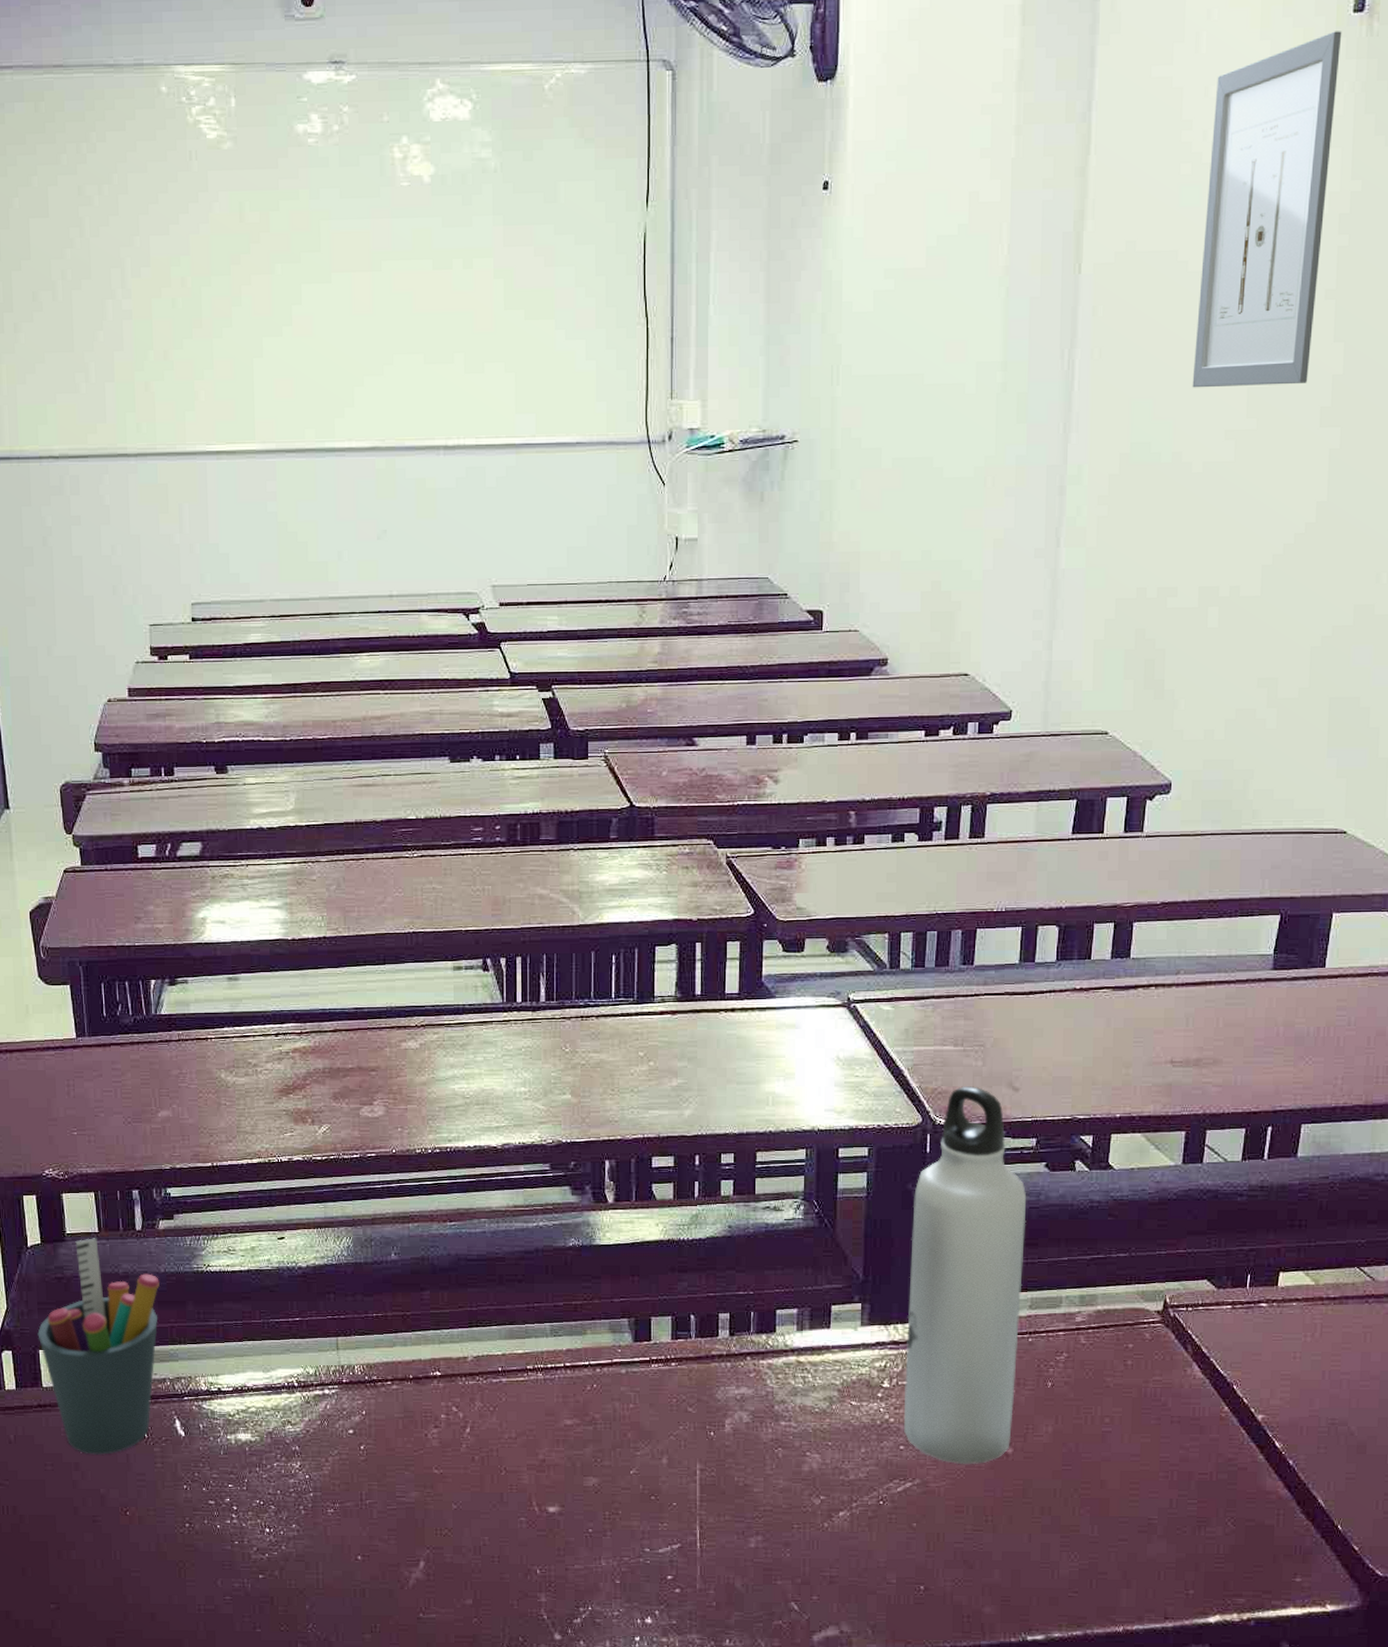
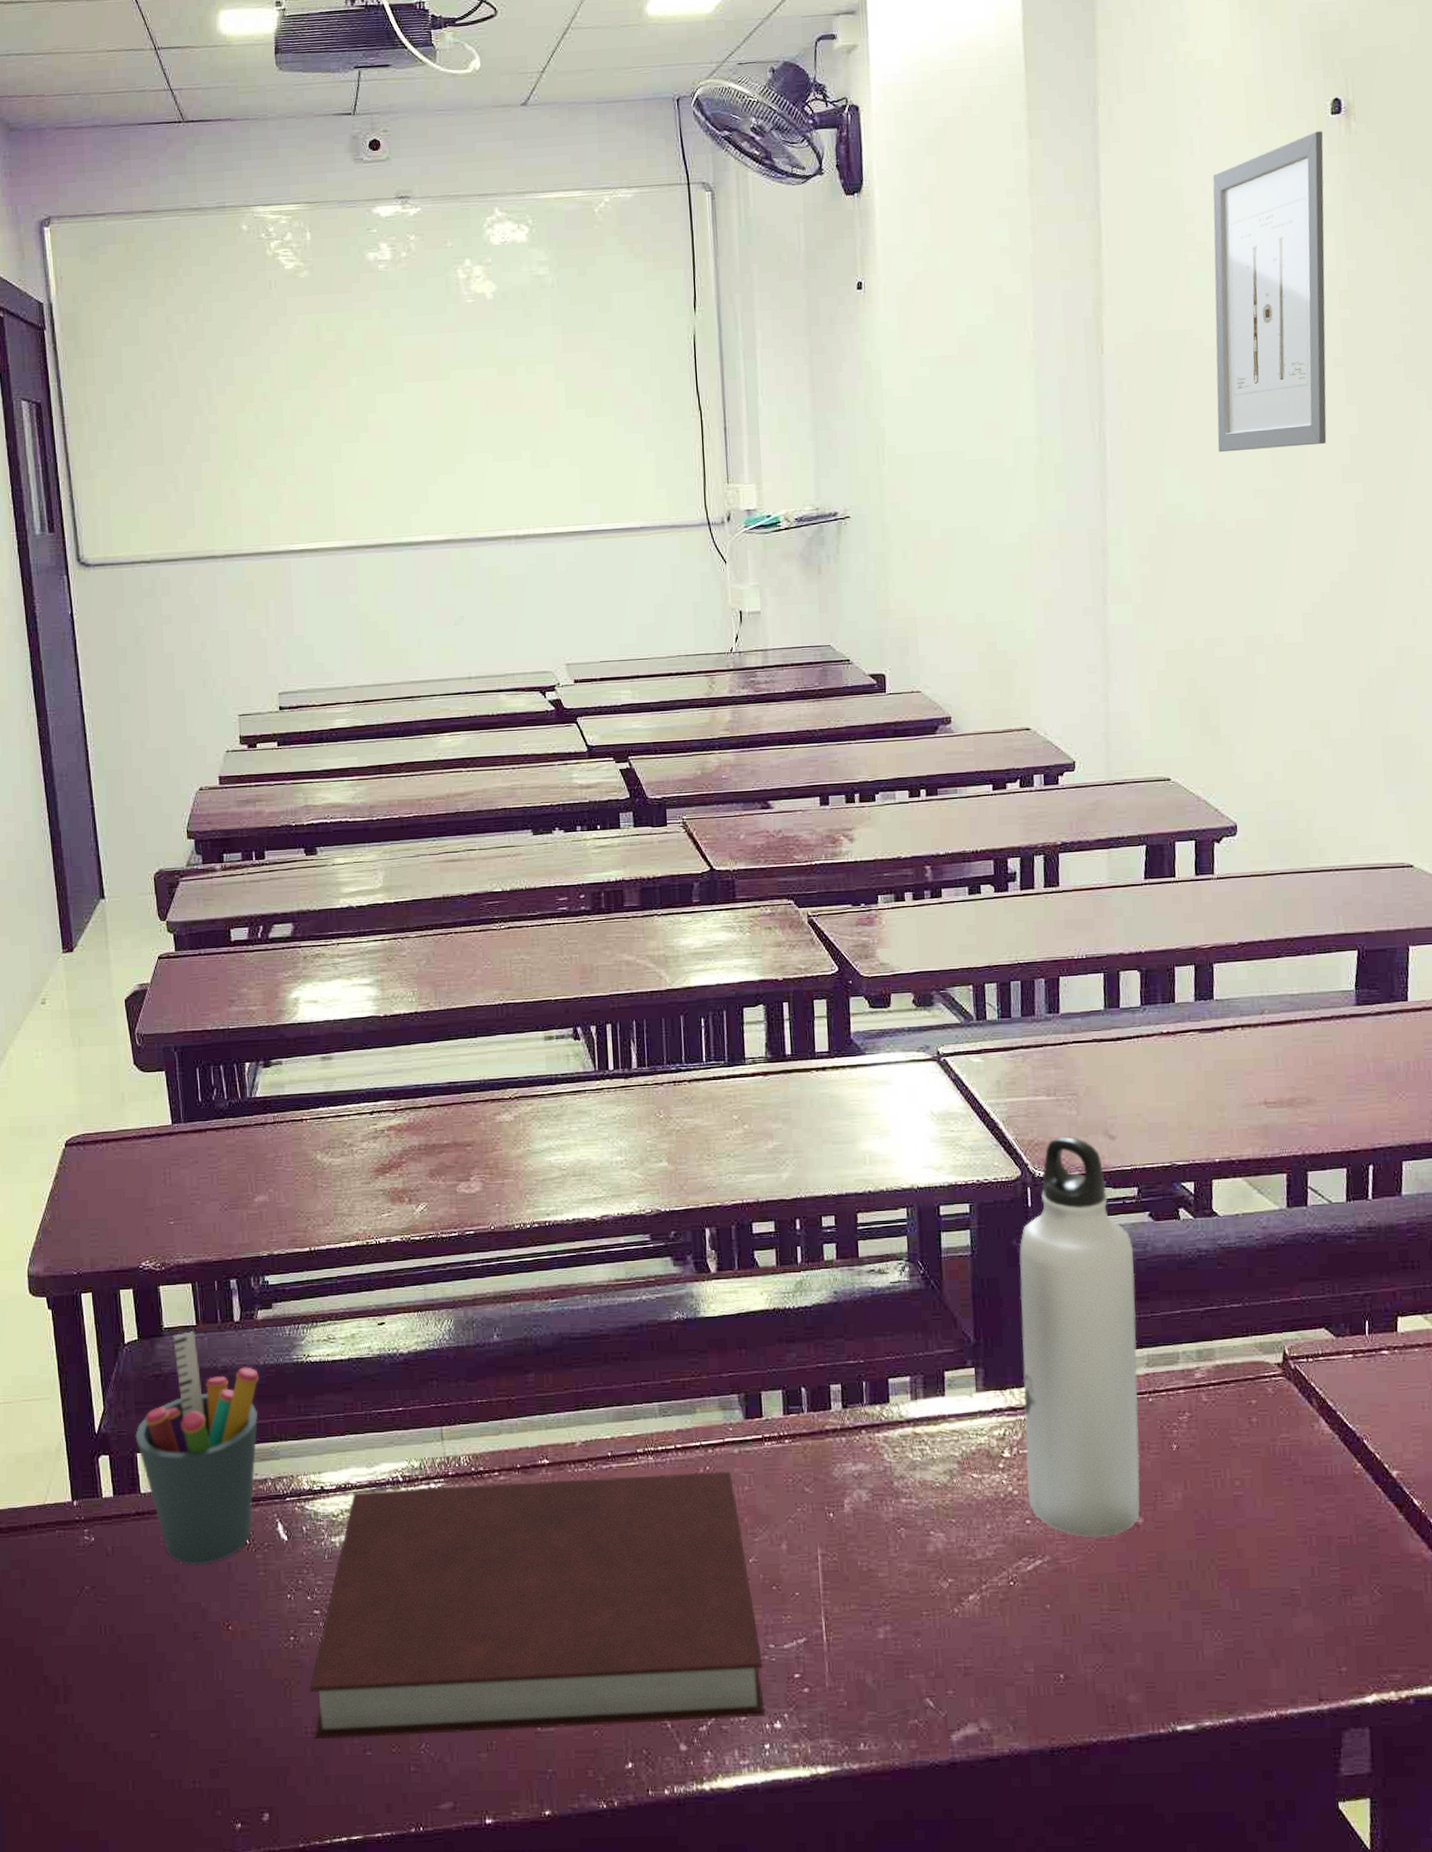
notebook: none [203,1389,638,1617] -> present [309,1471,766,1740]

